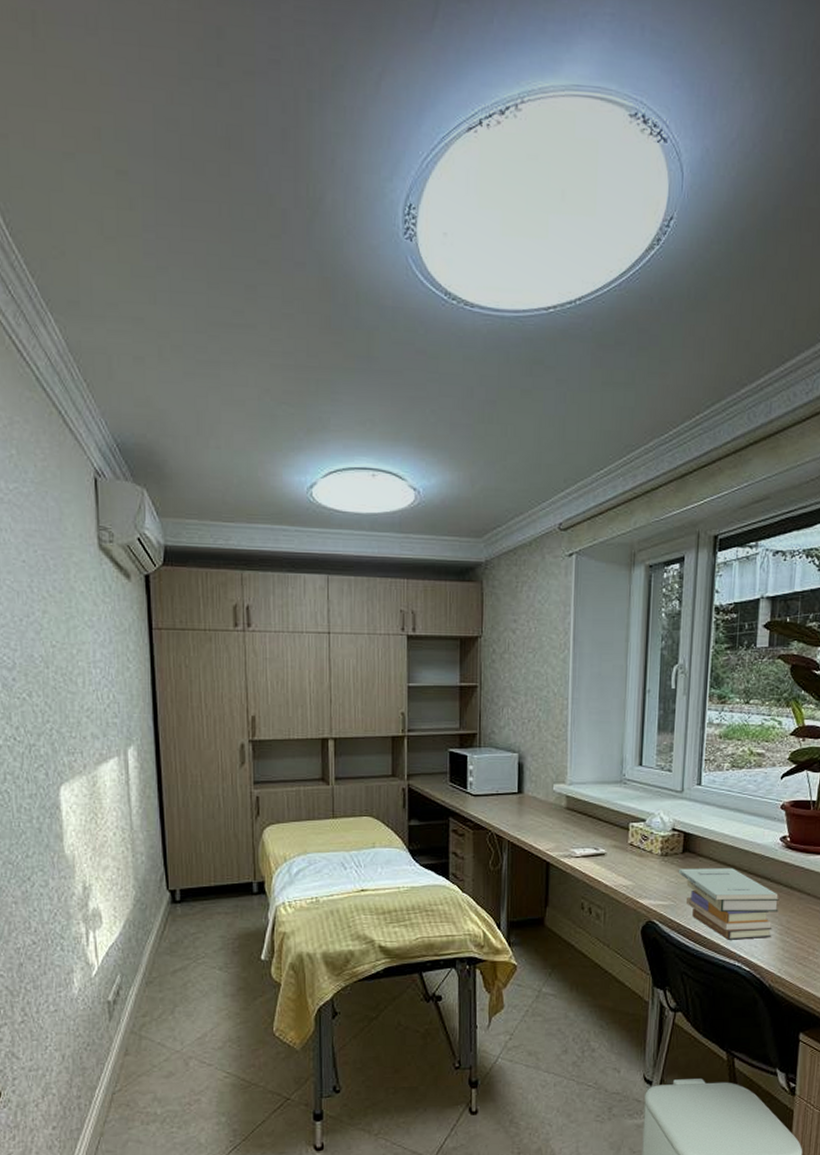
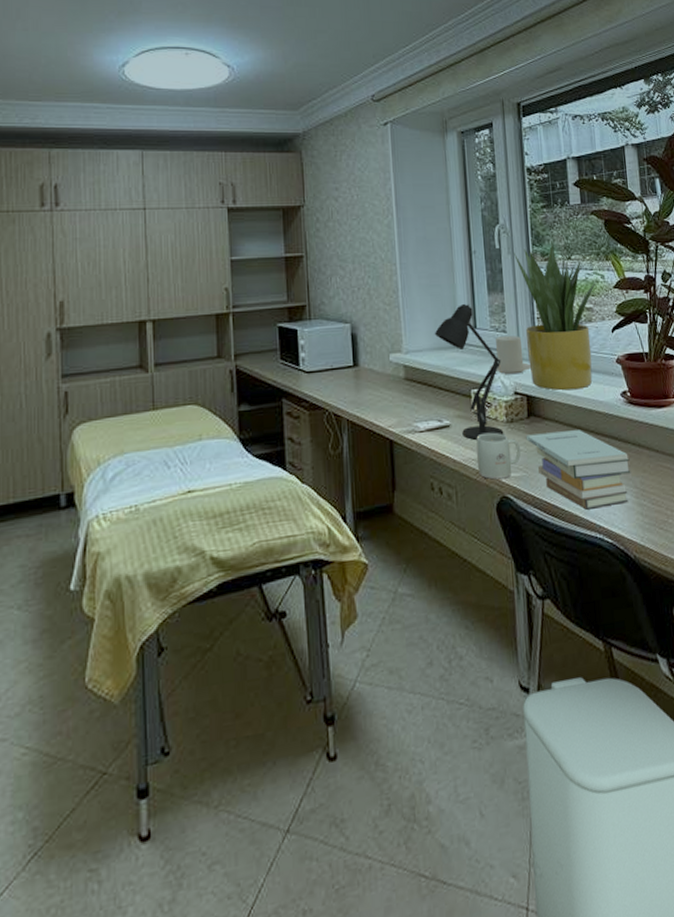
desk lamp: none [599,741,663,868] -> present [434,303,504,440]
mug: none [627,863,672,906] -> present [475,432,522,480]
candle: none [651,775,692,812] -> present [490,336,531,375]
planter: none [689,684,774,831] -> present [514,241,598,390]

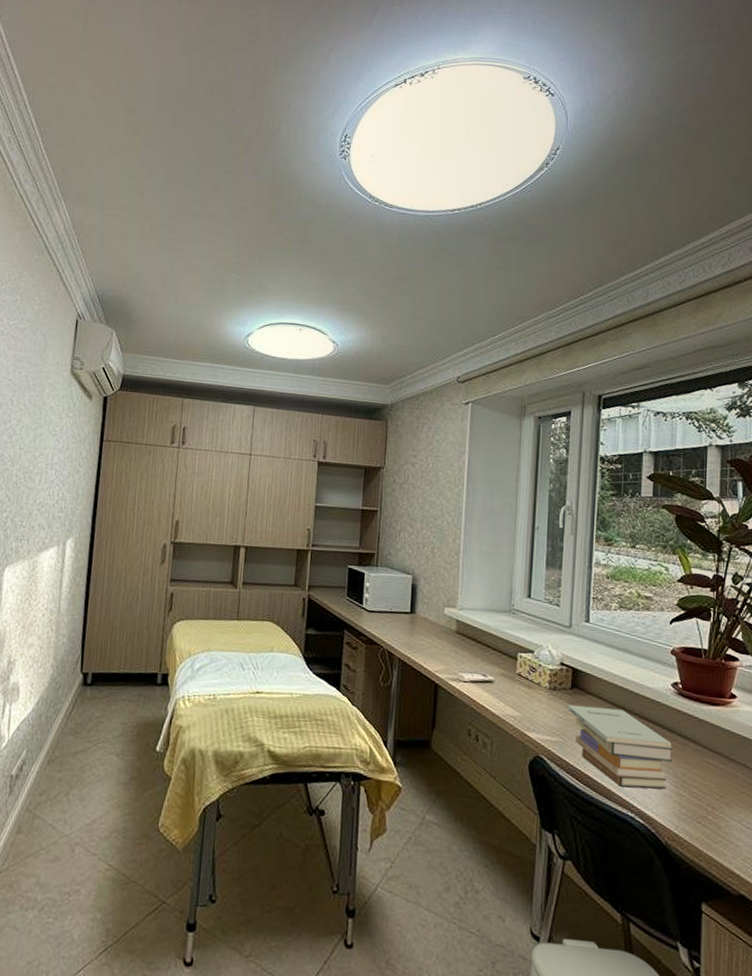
desk lamp: present [434,303,504,440] -> none [488,573,551,700]
mug: present [475,432,522,480] -> none [515,694,561,740]
candle: present [490,336,531,375] -> none [539,609,580,647]
planter: present [514,241,598,390] -> none [577,528,661,672]

